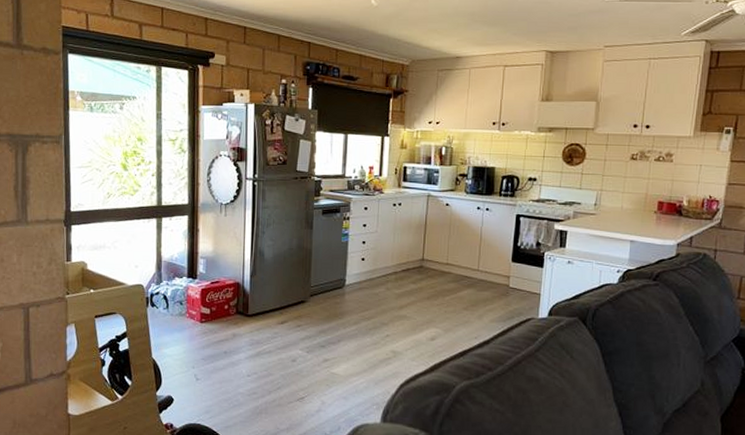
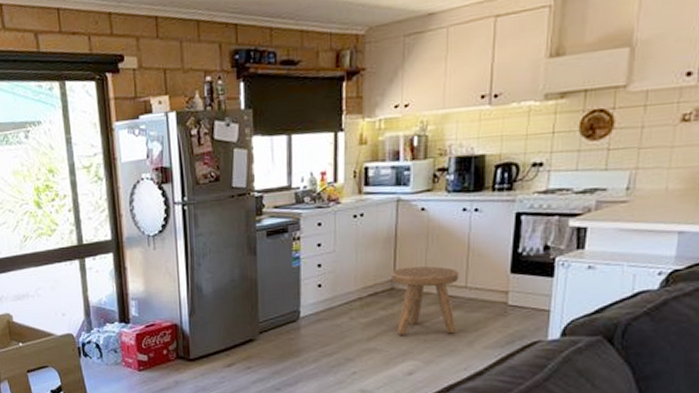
stool: none [420,250,473,308] -> present [390,266,459,335]

